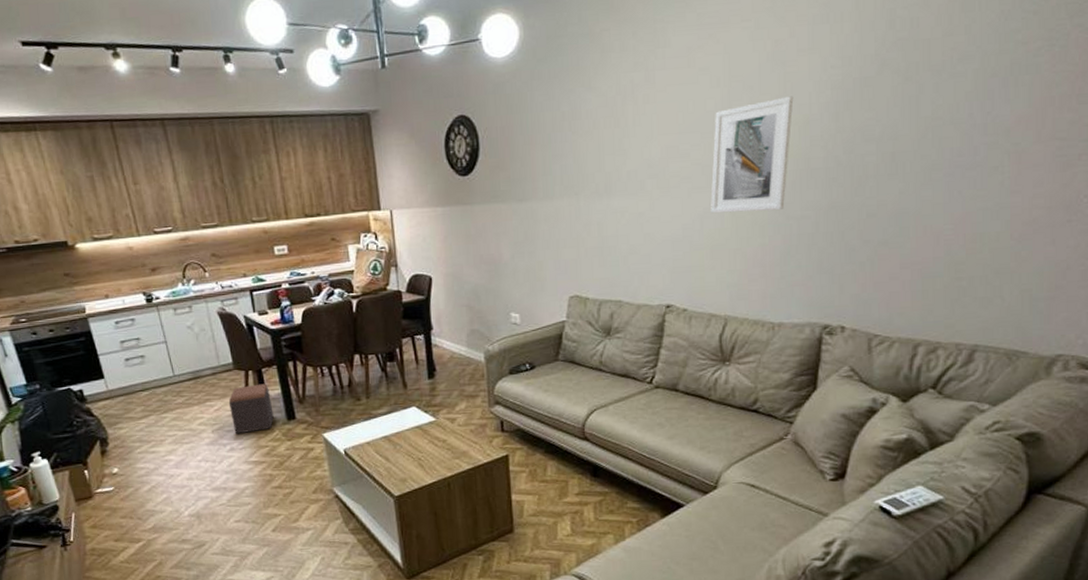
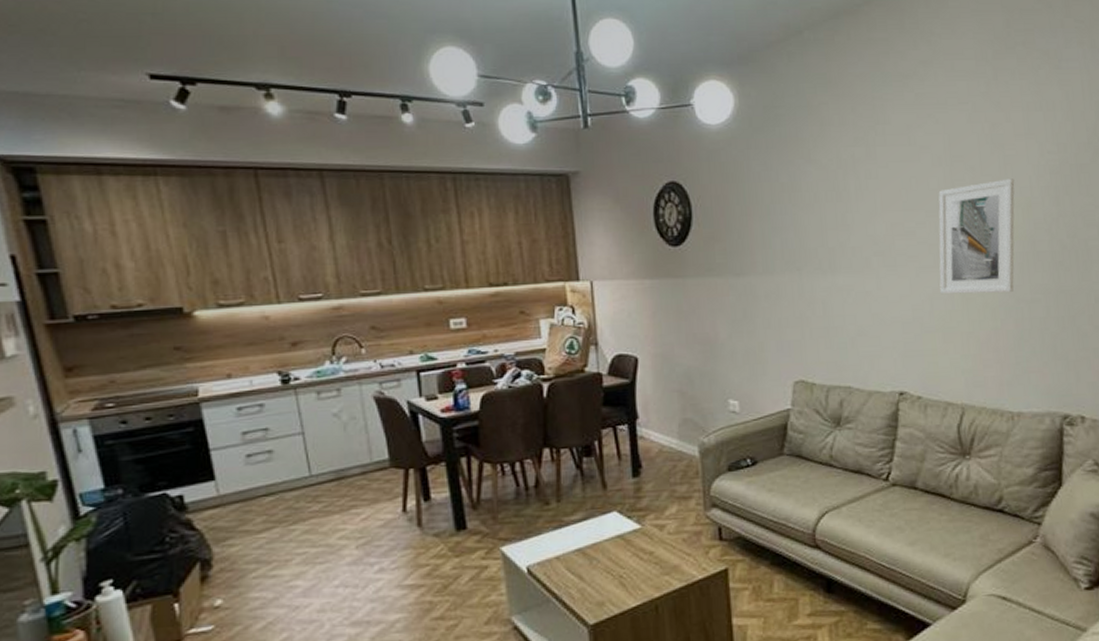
footstool: present [228,383,274,435] -> none [380,484,439,551]

